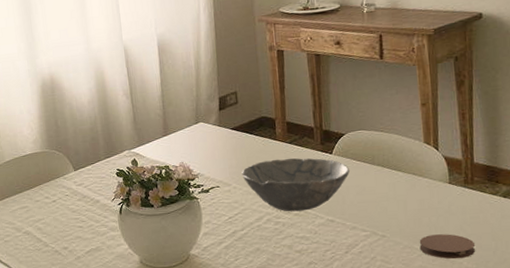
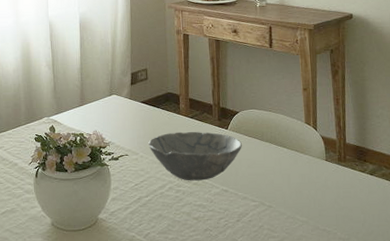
coaster: present [419,234,476,259] -> none [300,206,348,230]

